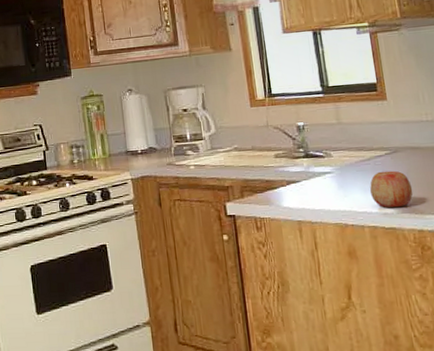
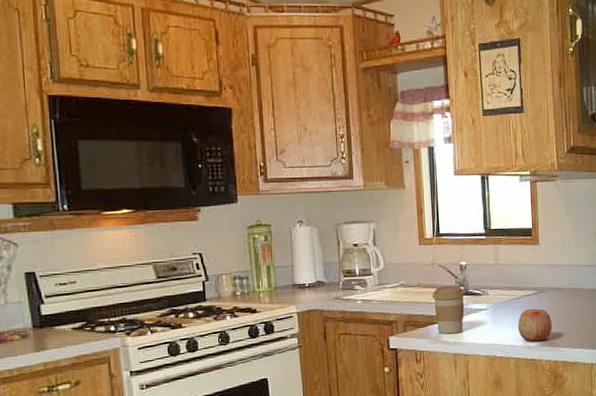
coffee cup: none [269,147,307,200] -> present [432,285,465,334]

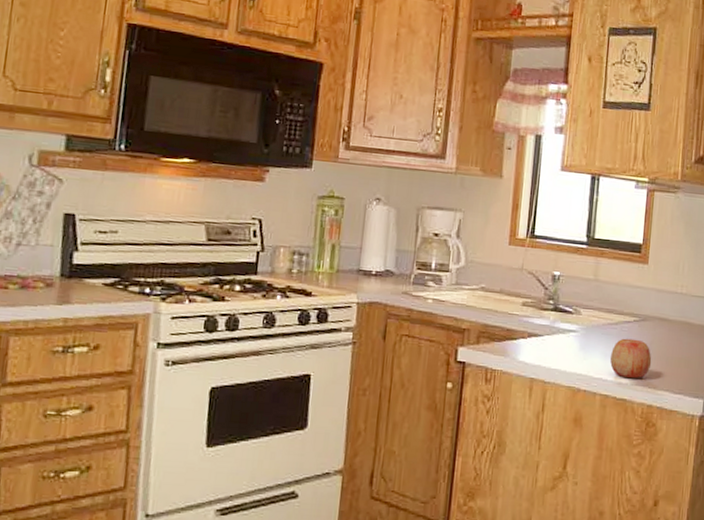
coffee cup: present [432,285,465,334] -> none [515,296,554,355]

